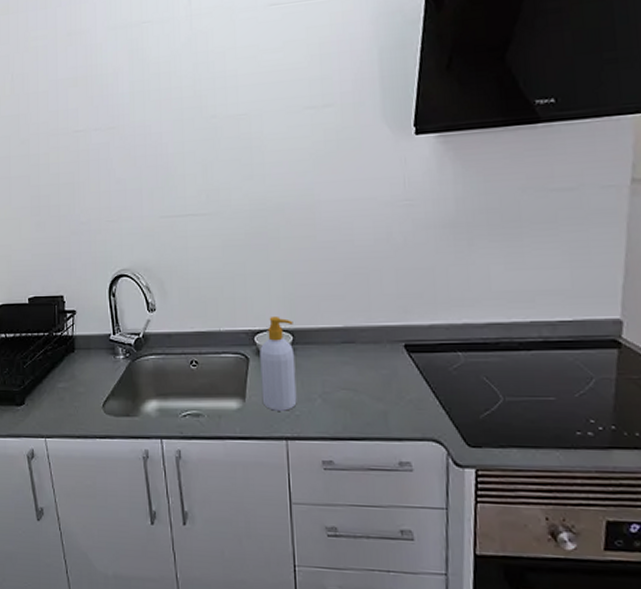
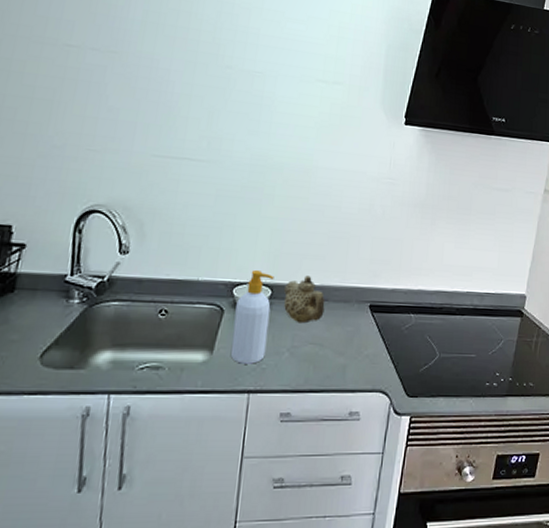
teapot: none [304,318,353,368] -> present [283,275,326,324]

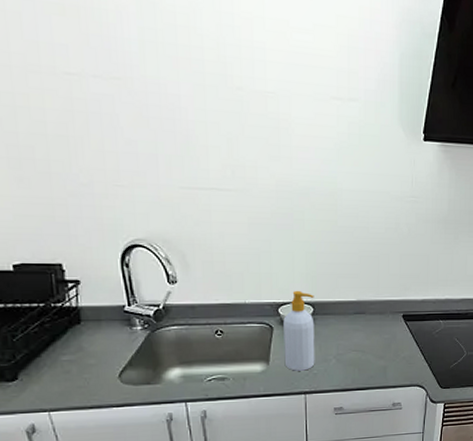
teapot: present [283,275,326,324] -> none [324,293,363,335]

